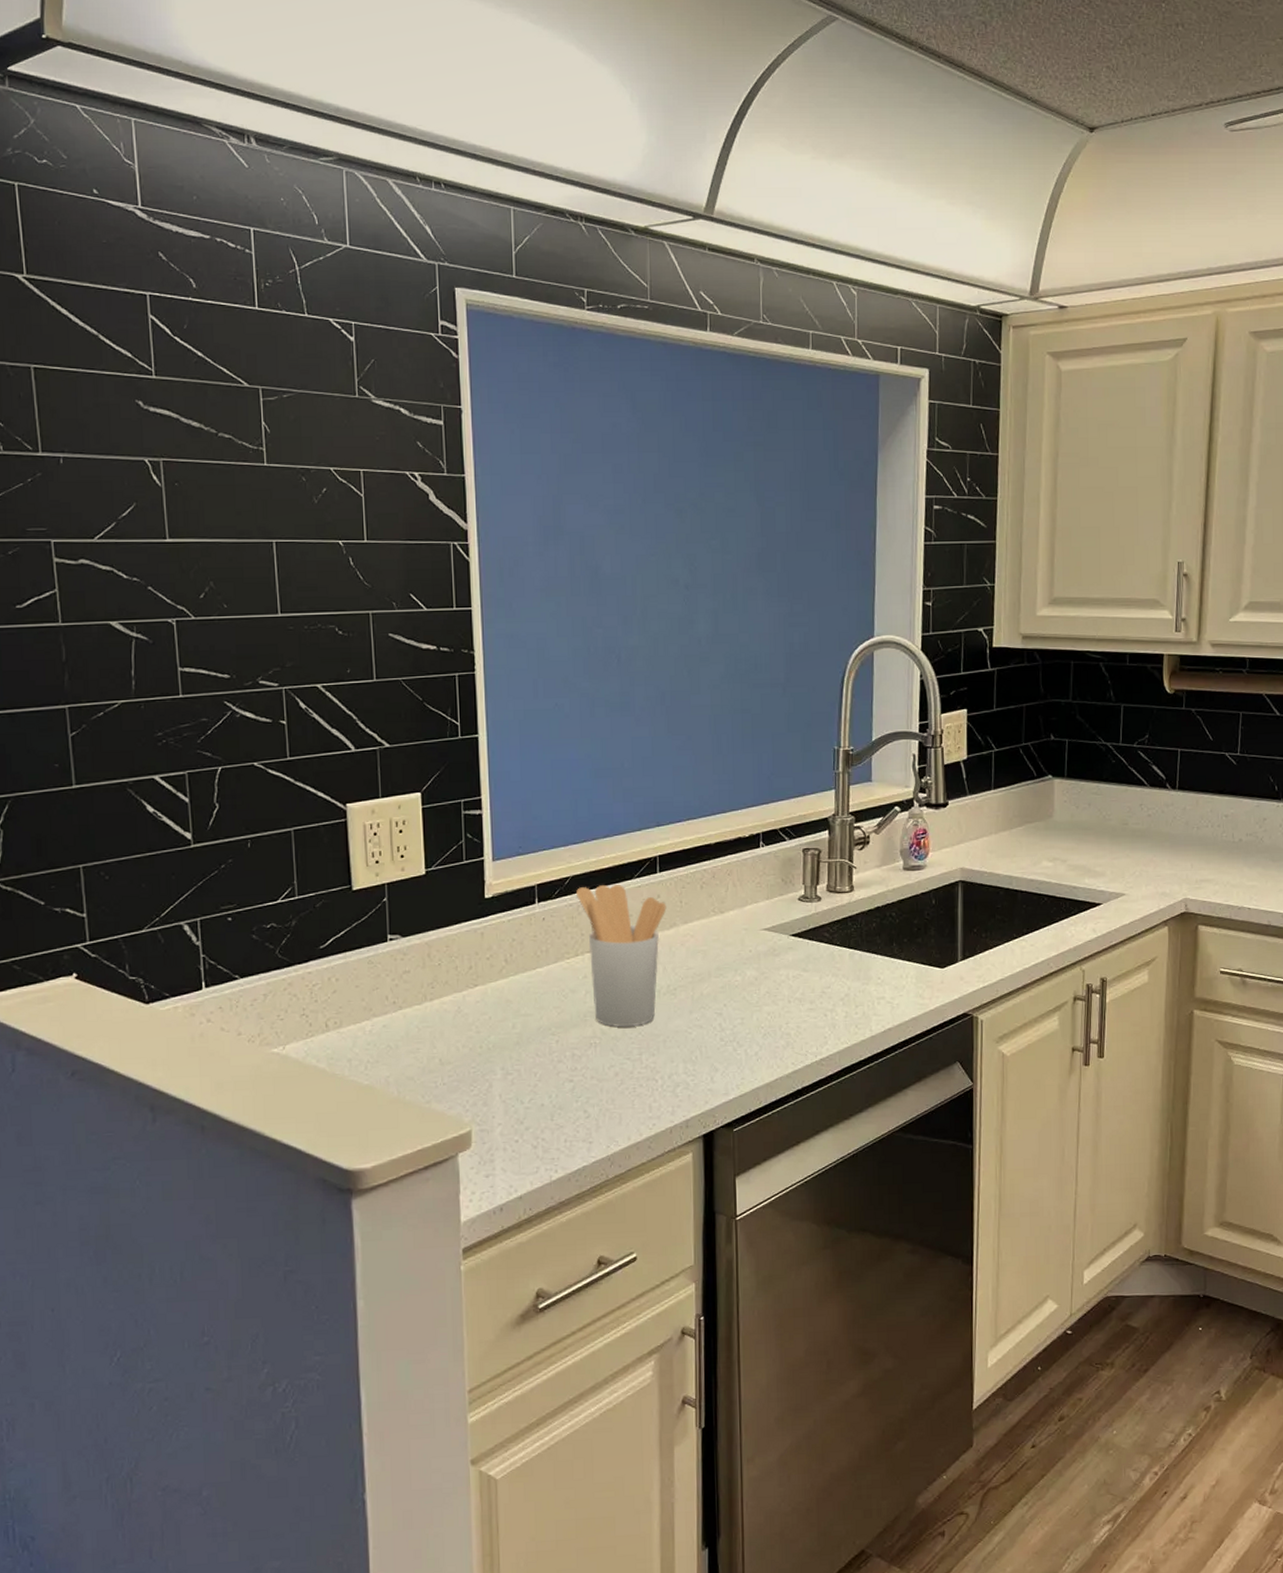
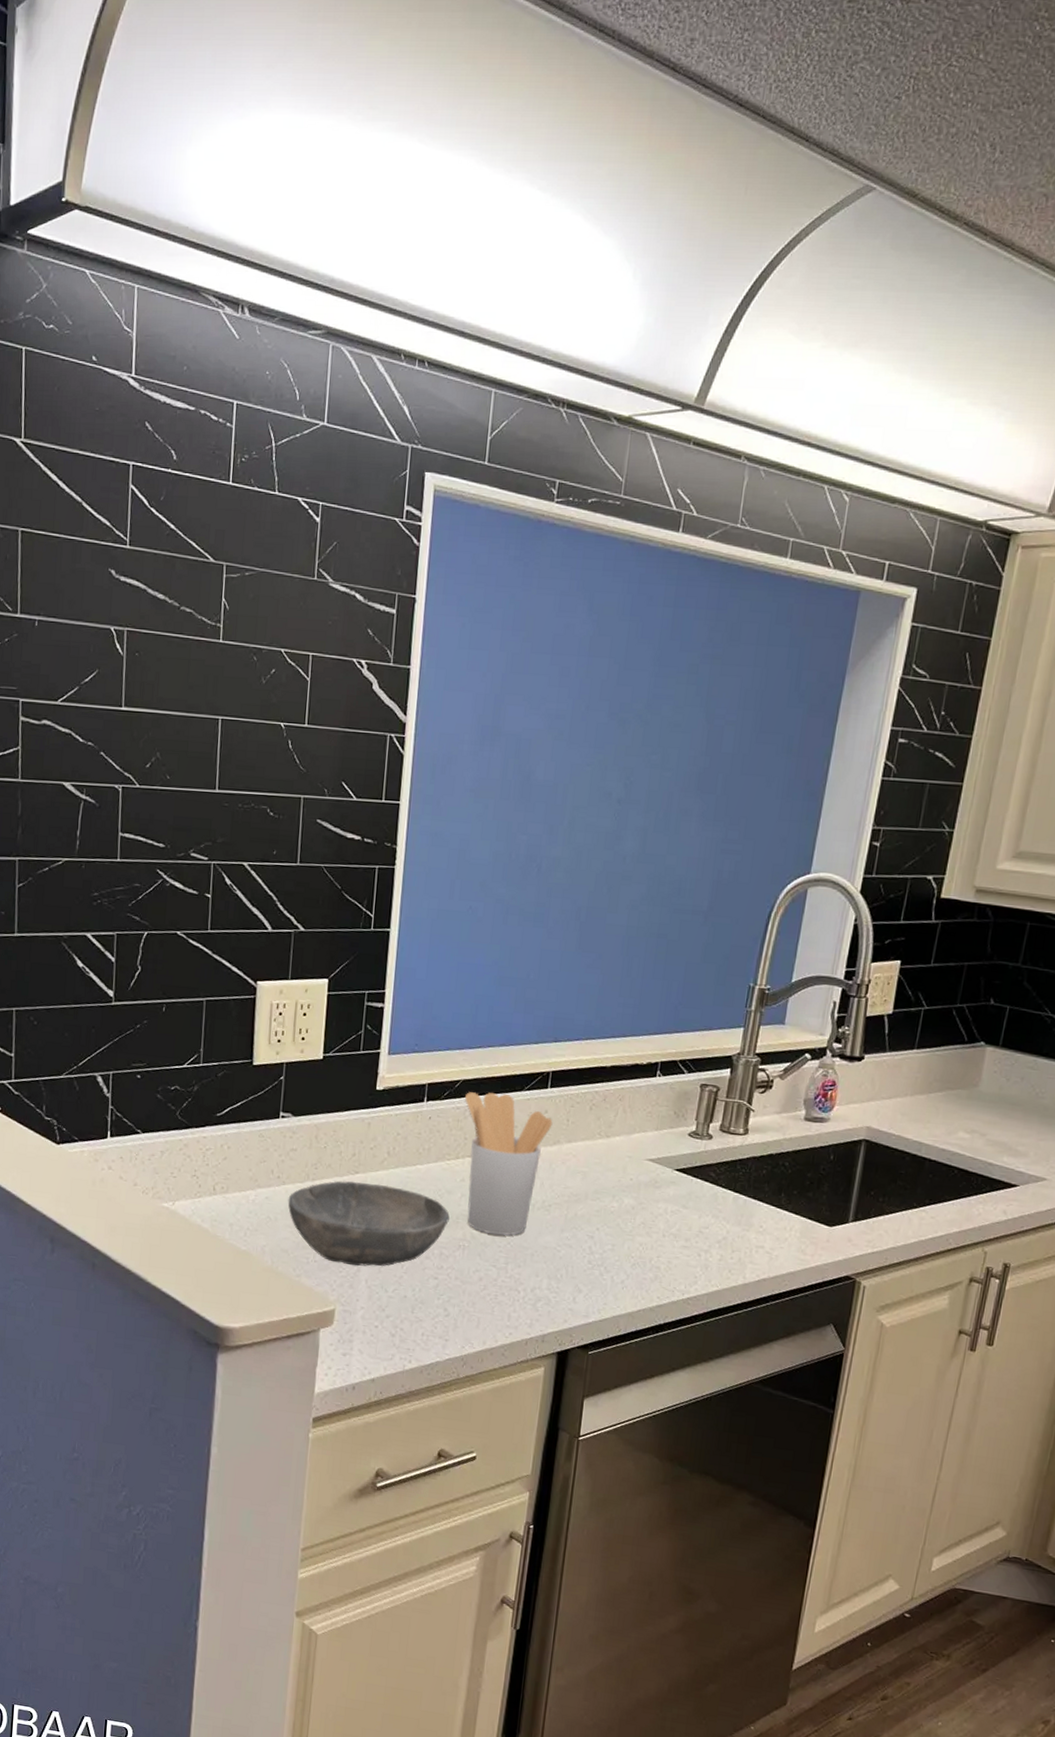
bowl: none [407,993,577,1083] -> present [288,1180,450,1267]

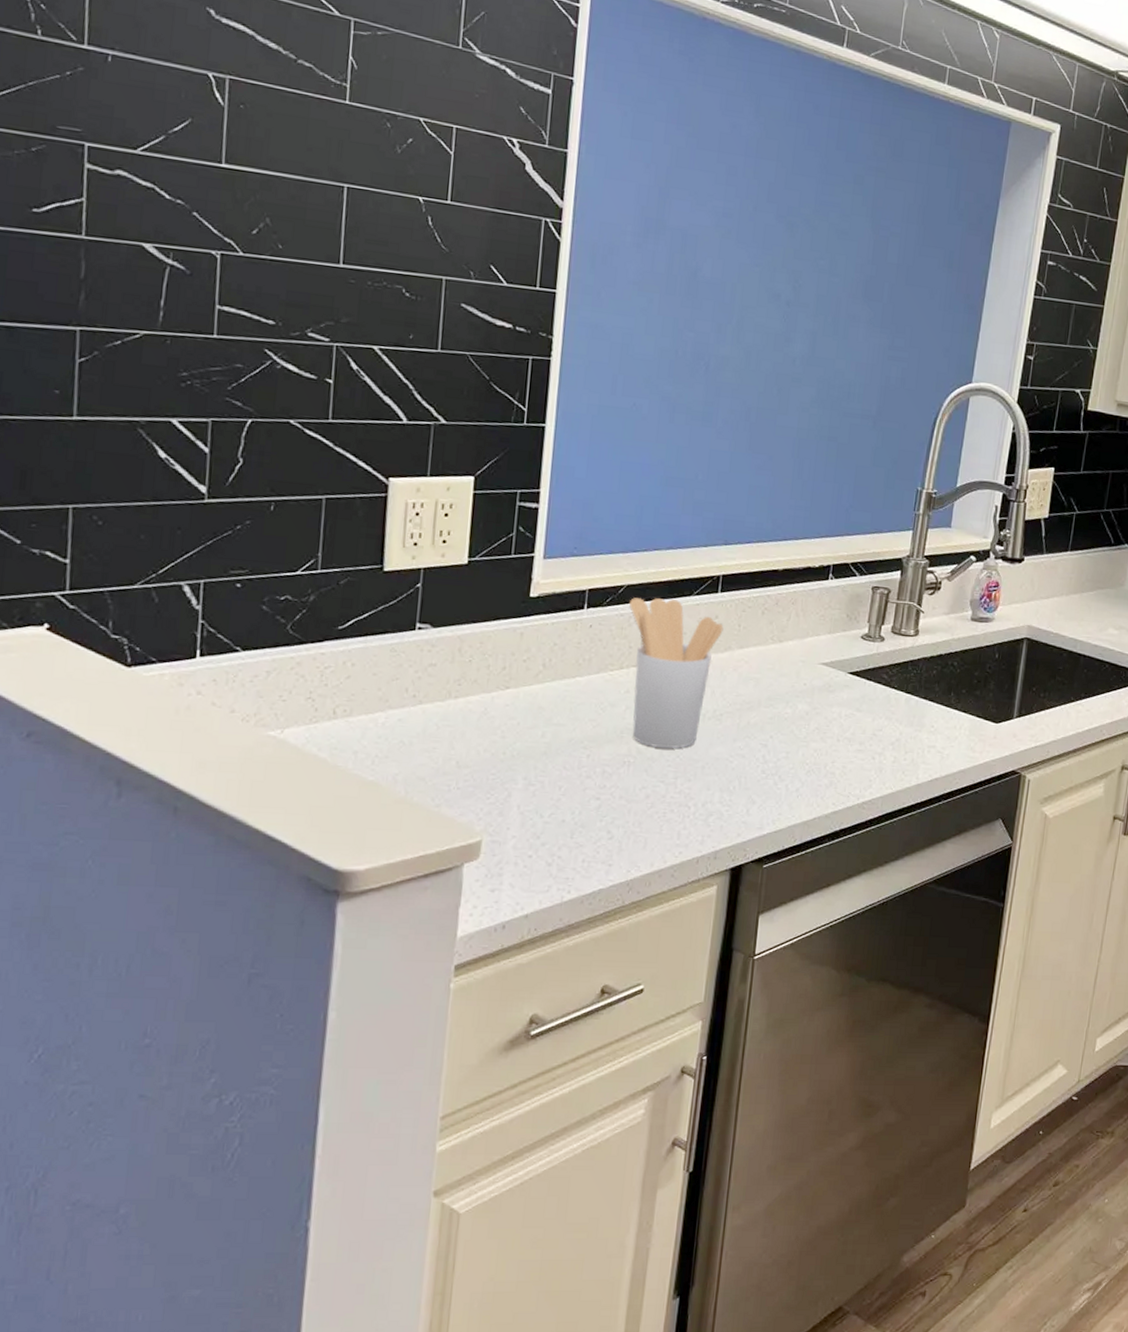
bowl: present [288,1180,450,1267] -> none [425,697,613,791]

